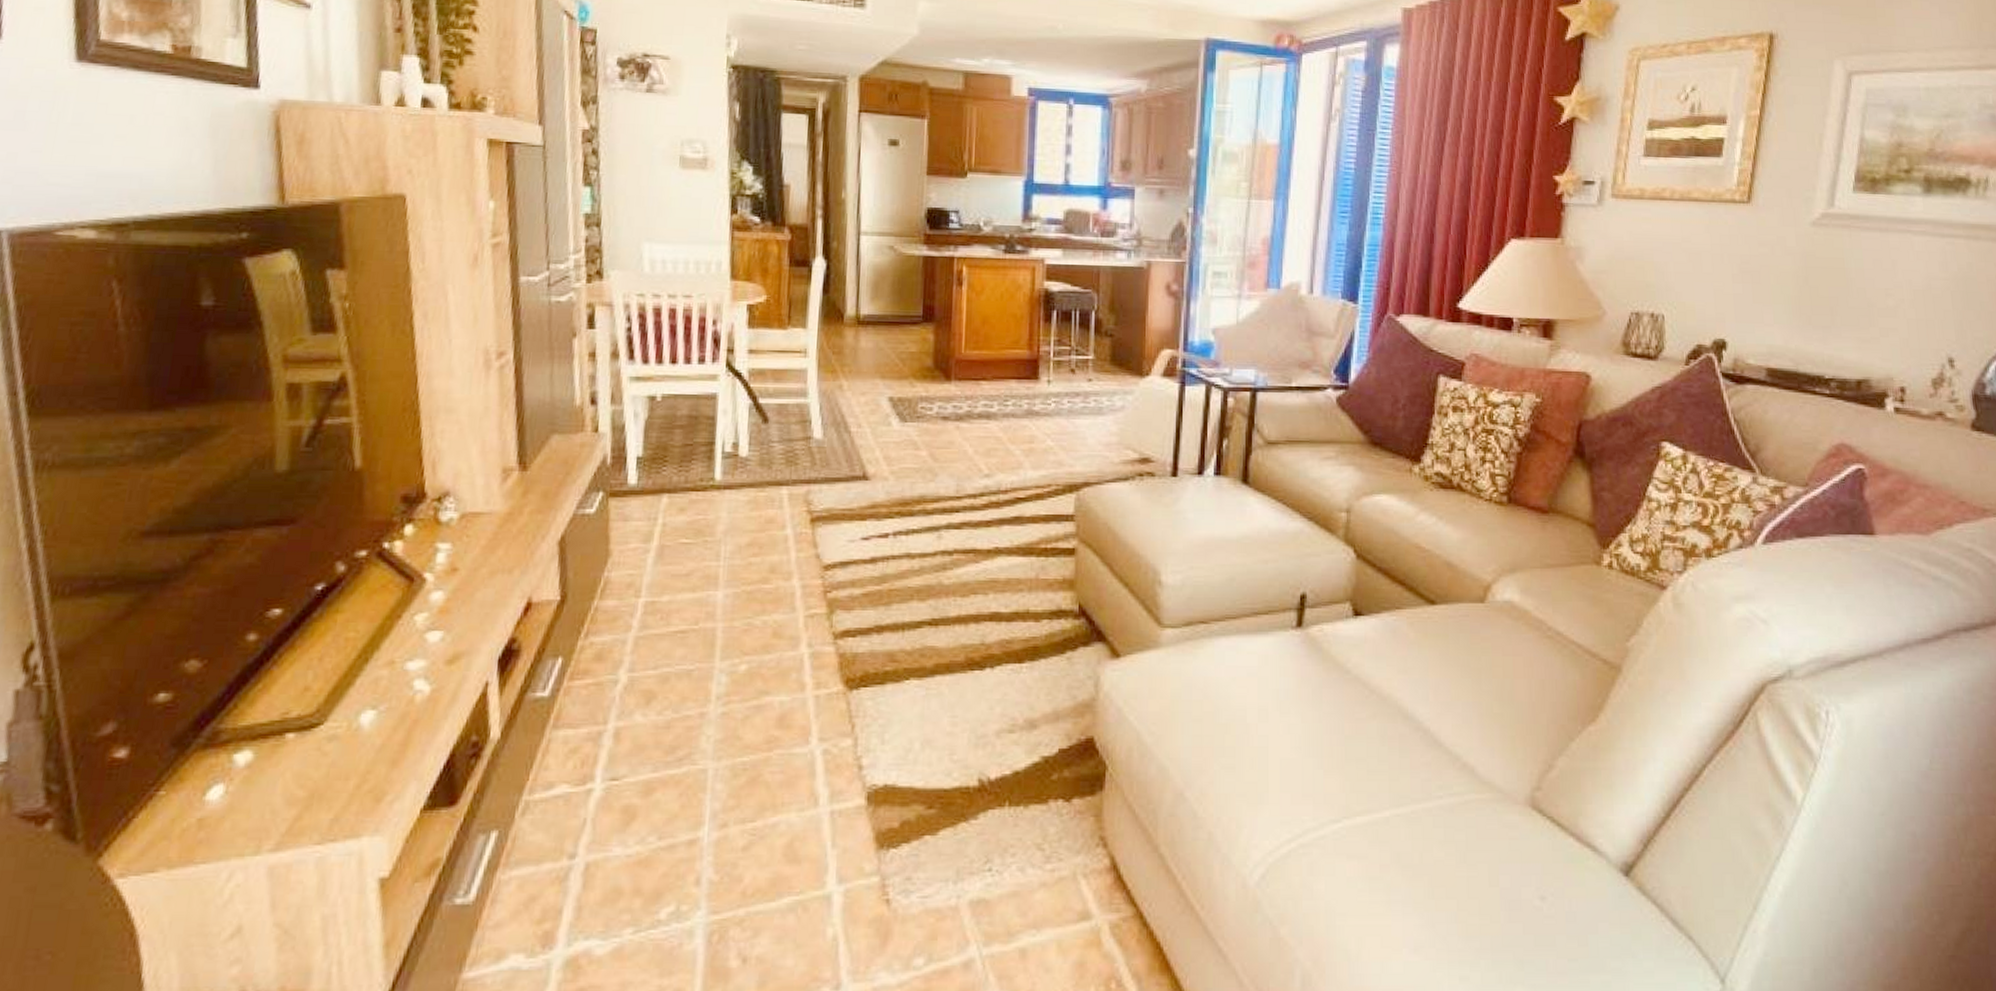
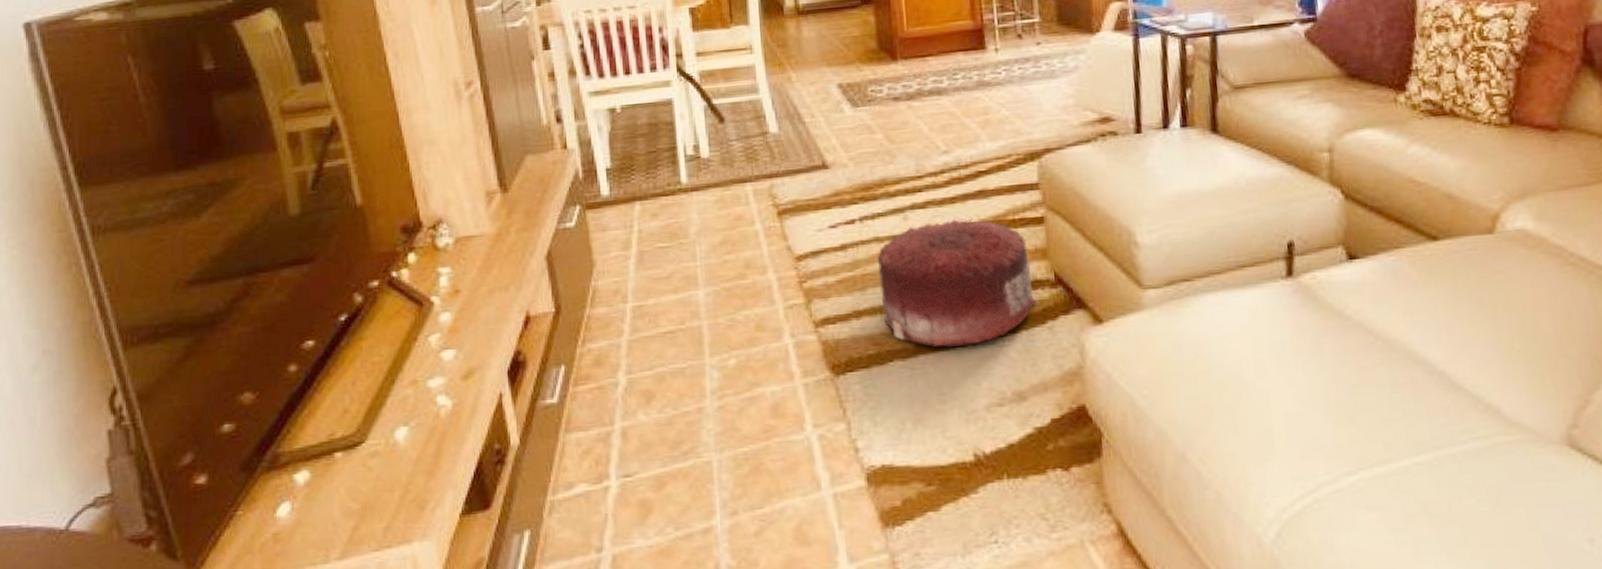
pouf: none [904,543,1059,669] -> present [877,218,1037,348]

